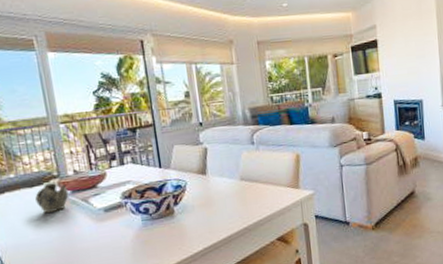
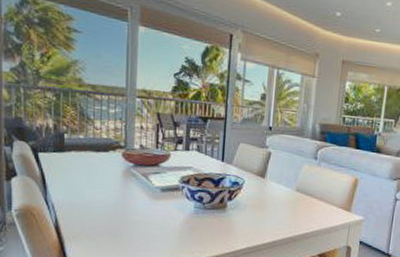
teapot: present [35,182,69,213] -> none [99,151,131,180]

